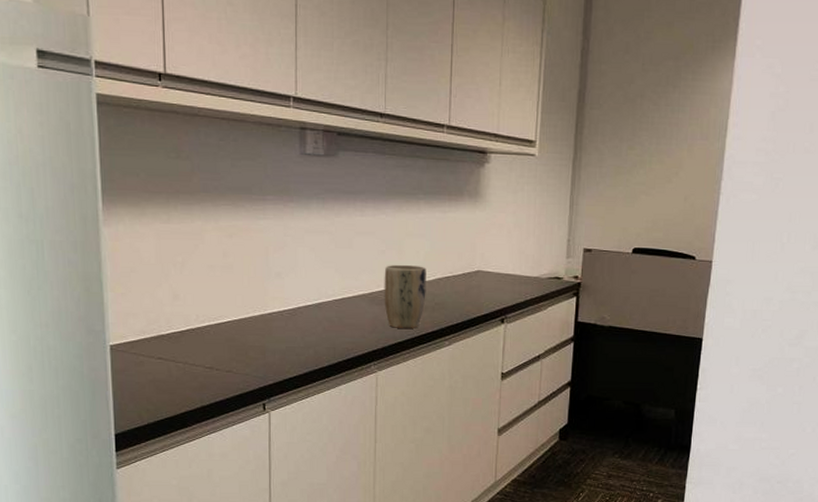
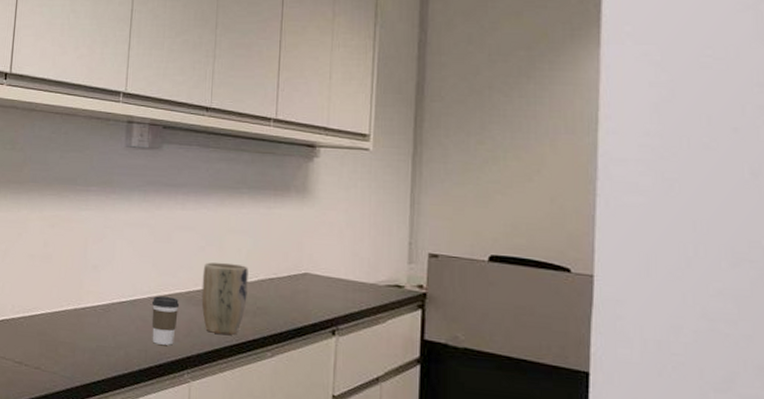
coffee cup: none [336,298,364,342] -> present [151,296,180,345]

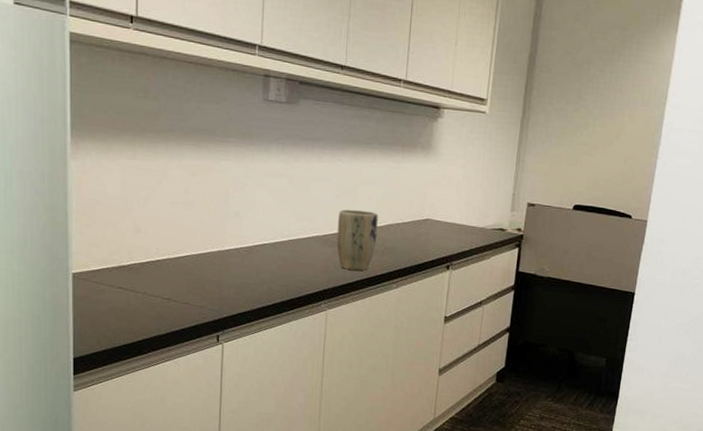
coffee cup: present [151,296,180,345] -> none [291,239,317,281]

